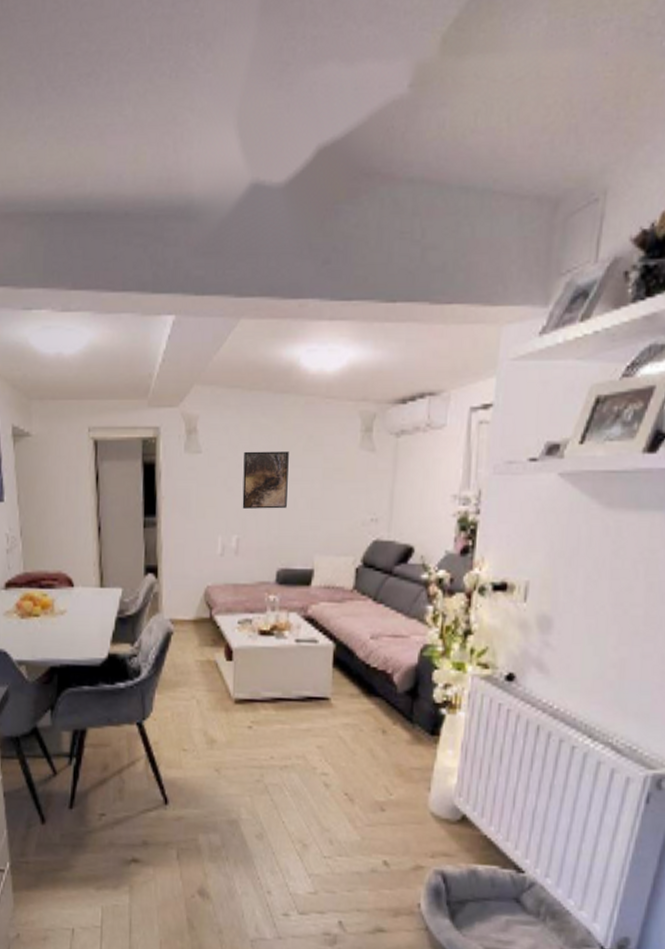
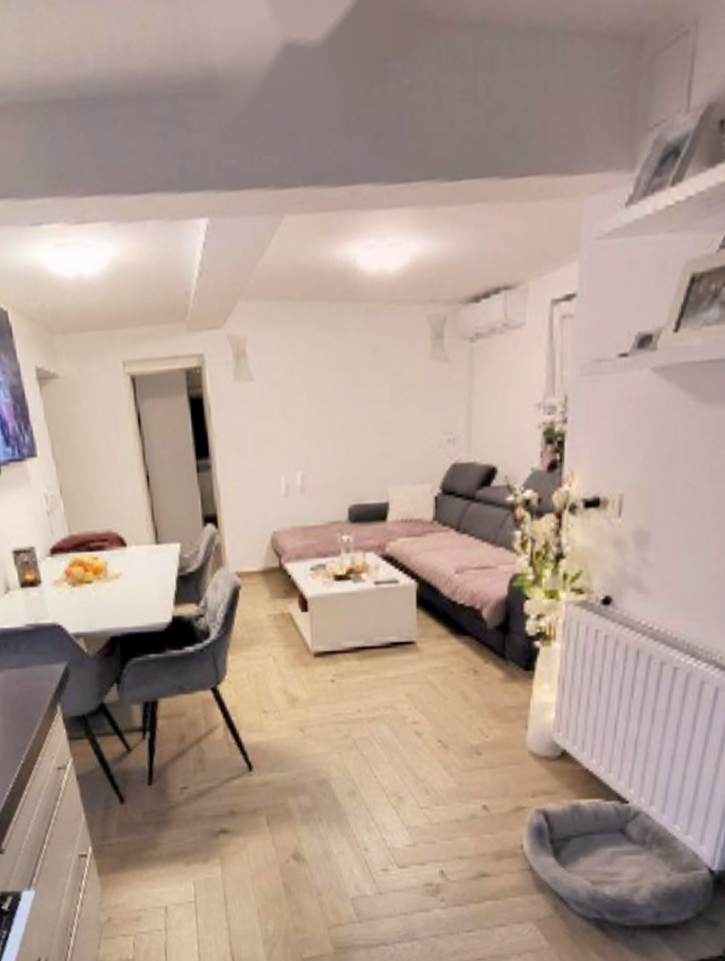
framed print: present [242,451,289,509] -> none [301,370,354,441]

